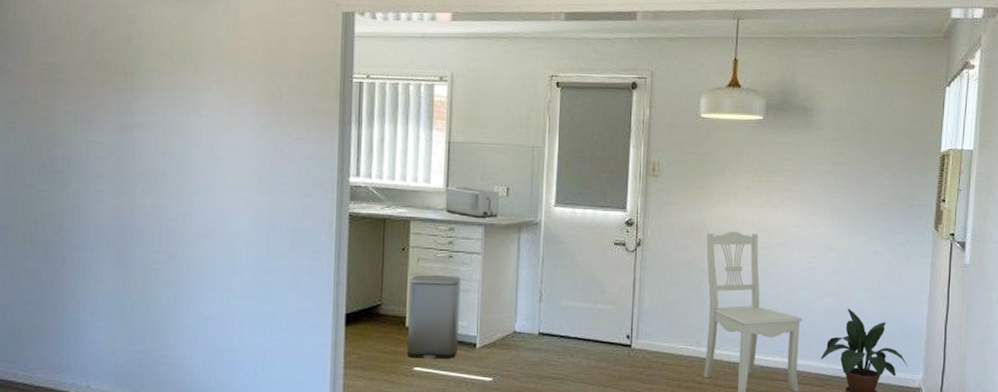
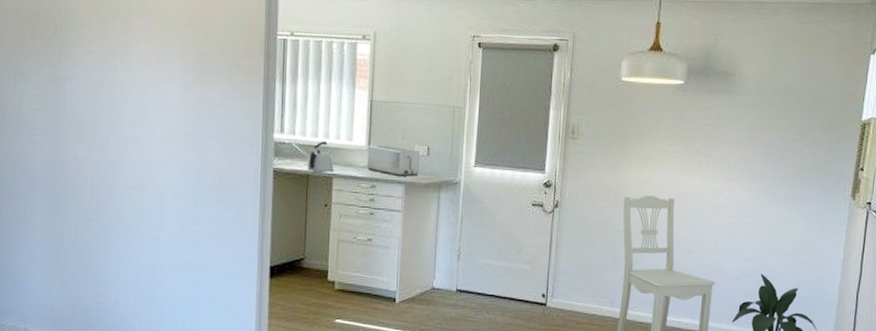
kettle: none [384,183,411,216] -> present [307,141,334,173]
pedal bin: present [406,275,461,359] -> none [328,231,382,312]

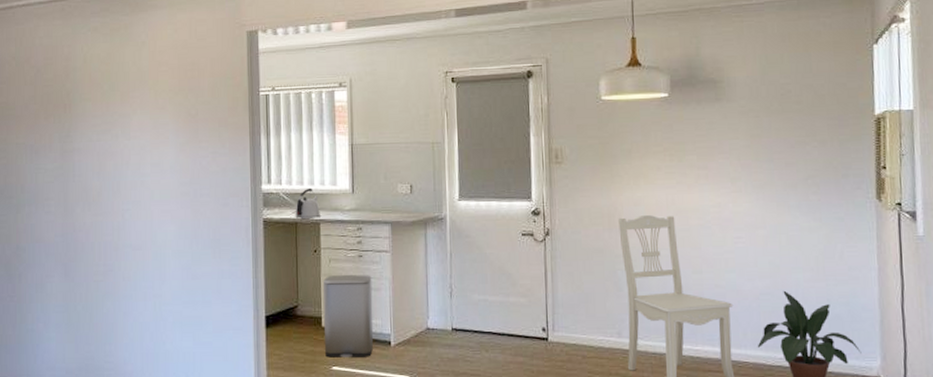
pedal bin: none [328,231,382,312] -> present [323,275,374,358]
toaster: present [367,145,421,177] -> none [351,187,404,217]

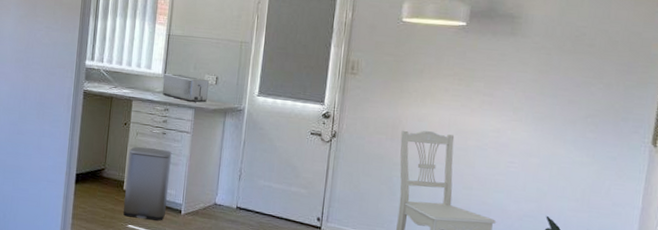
kettle: present [295,187,320,220] -> none [111,68,134,96]
toaster: none [351,187,404,217] -> present [162,73,210,103]

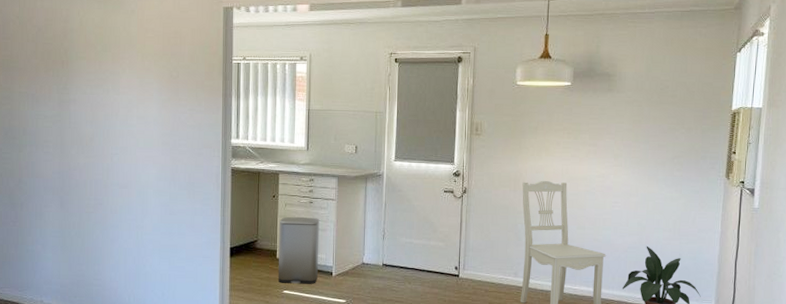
toaster: present [162,73,210,103] -> none [306,146,350,172]

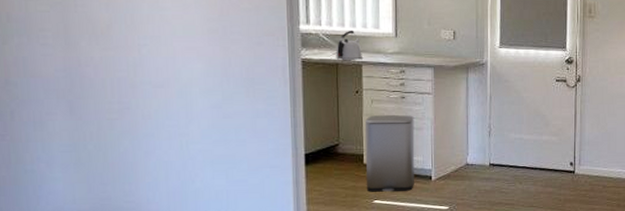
kettle: none [258,144,280,170] -> present [336,30,362,61]

